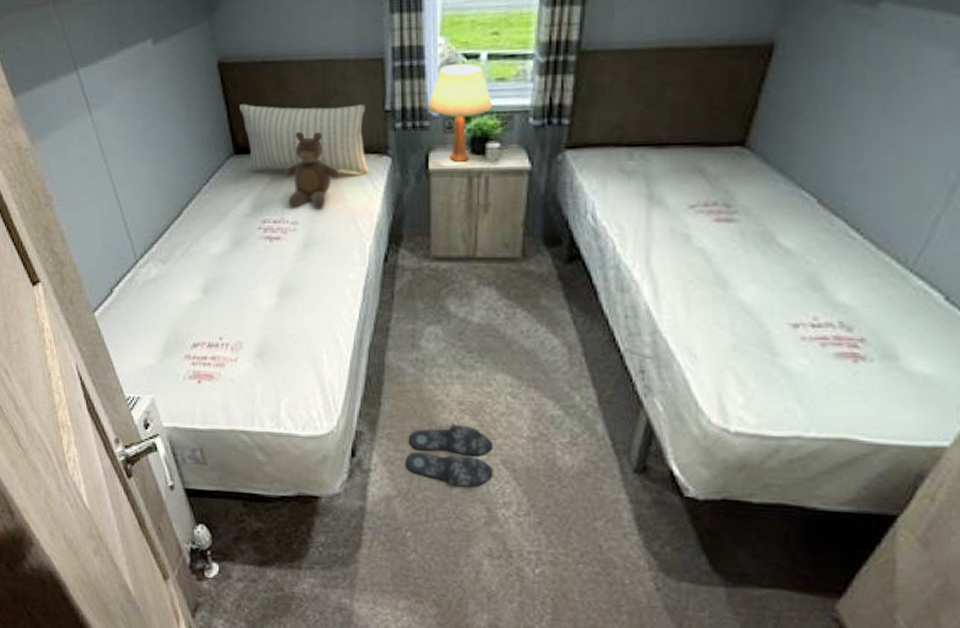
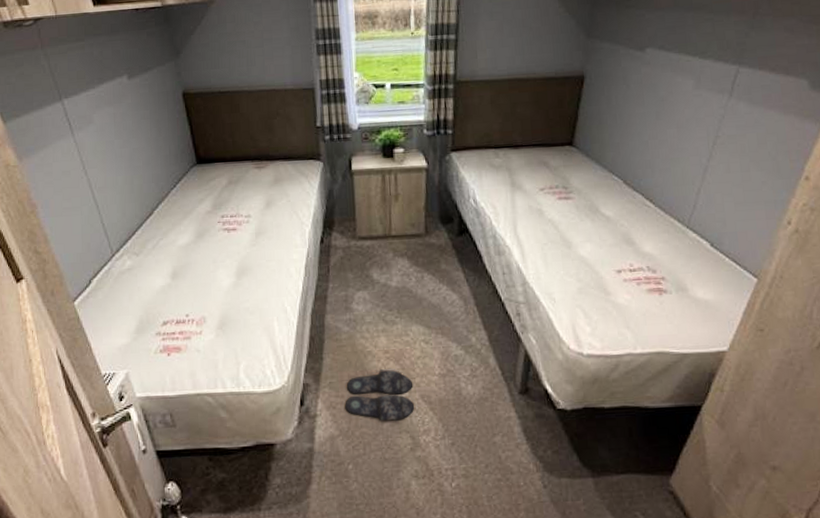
pillow: present [239,104,370,175] -> none [201,122,307,177]
teddy bear: present [284,131,340,209] -> none [238,144,284,205]
table lamp: present [428,63,492,162] -> none [349,91,397,164]

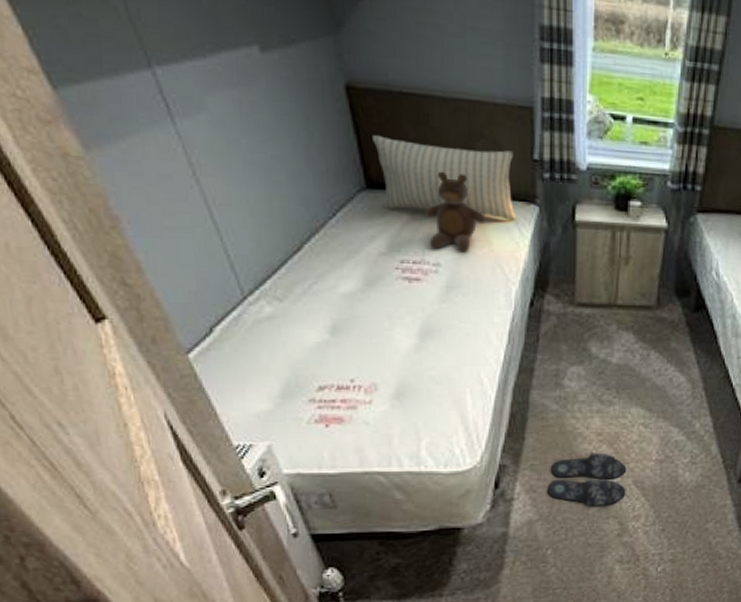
pillow: none [201,122,307,177] -> present [372,135,517,222]
teddy bear: none [238,144,284,205] -> present [425,171,486,253]

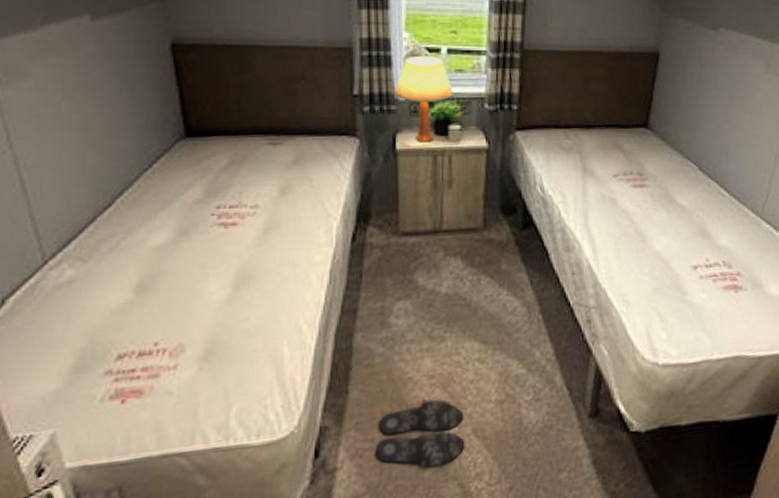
pillow: present [372,135,517,222] -> none [194,86,337,156]
teddy bear: present [425,171,486,253] -> none [244,114,306,192]
table lamp: none [576,122,636,216] -> present [394,55,453,142]

